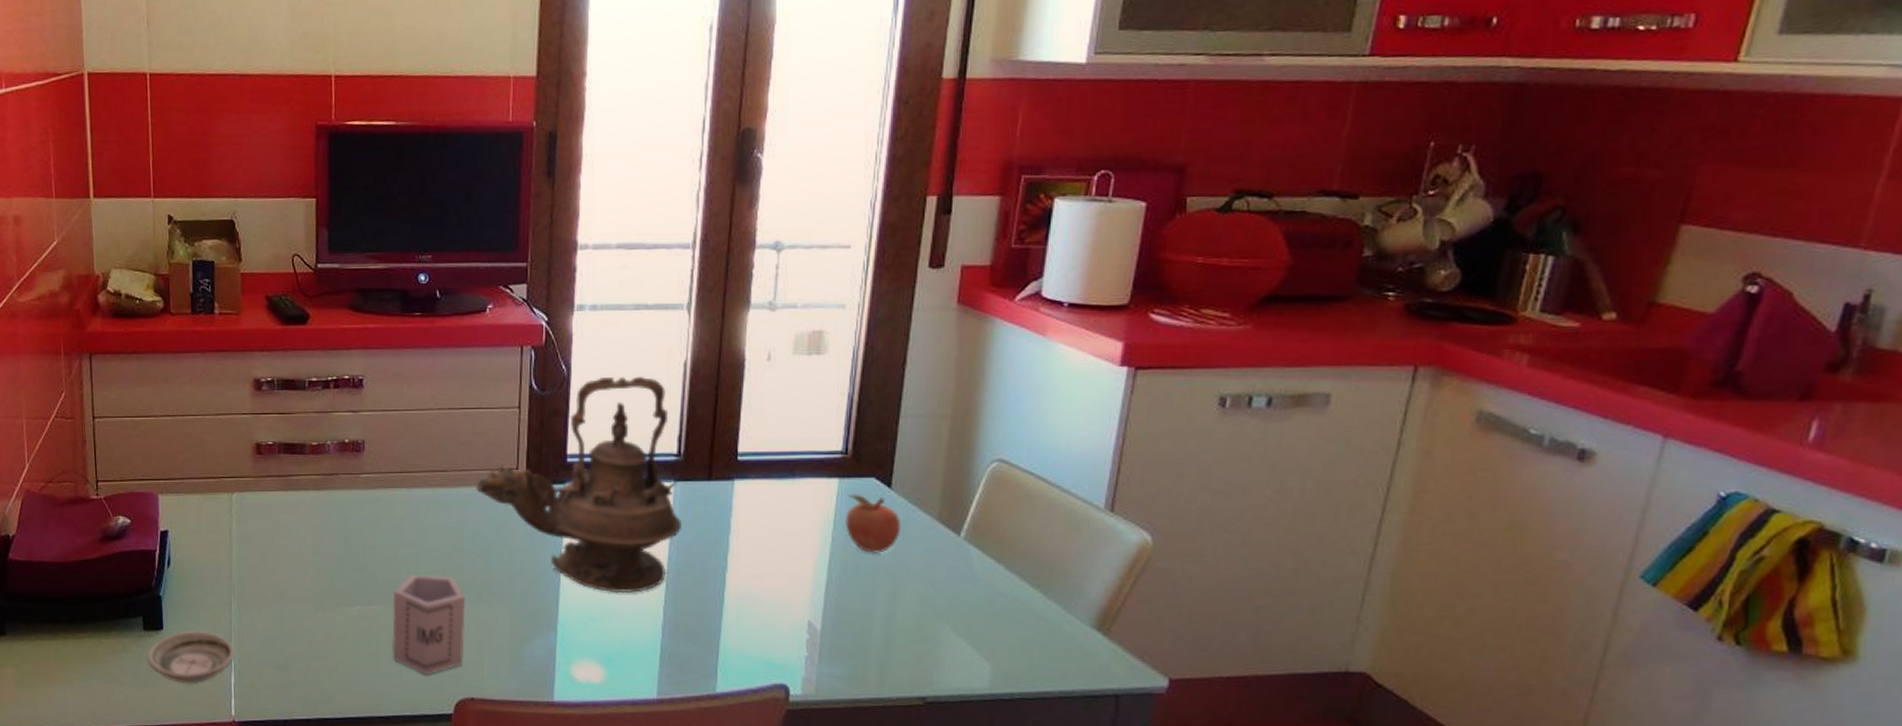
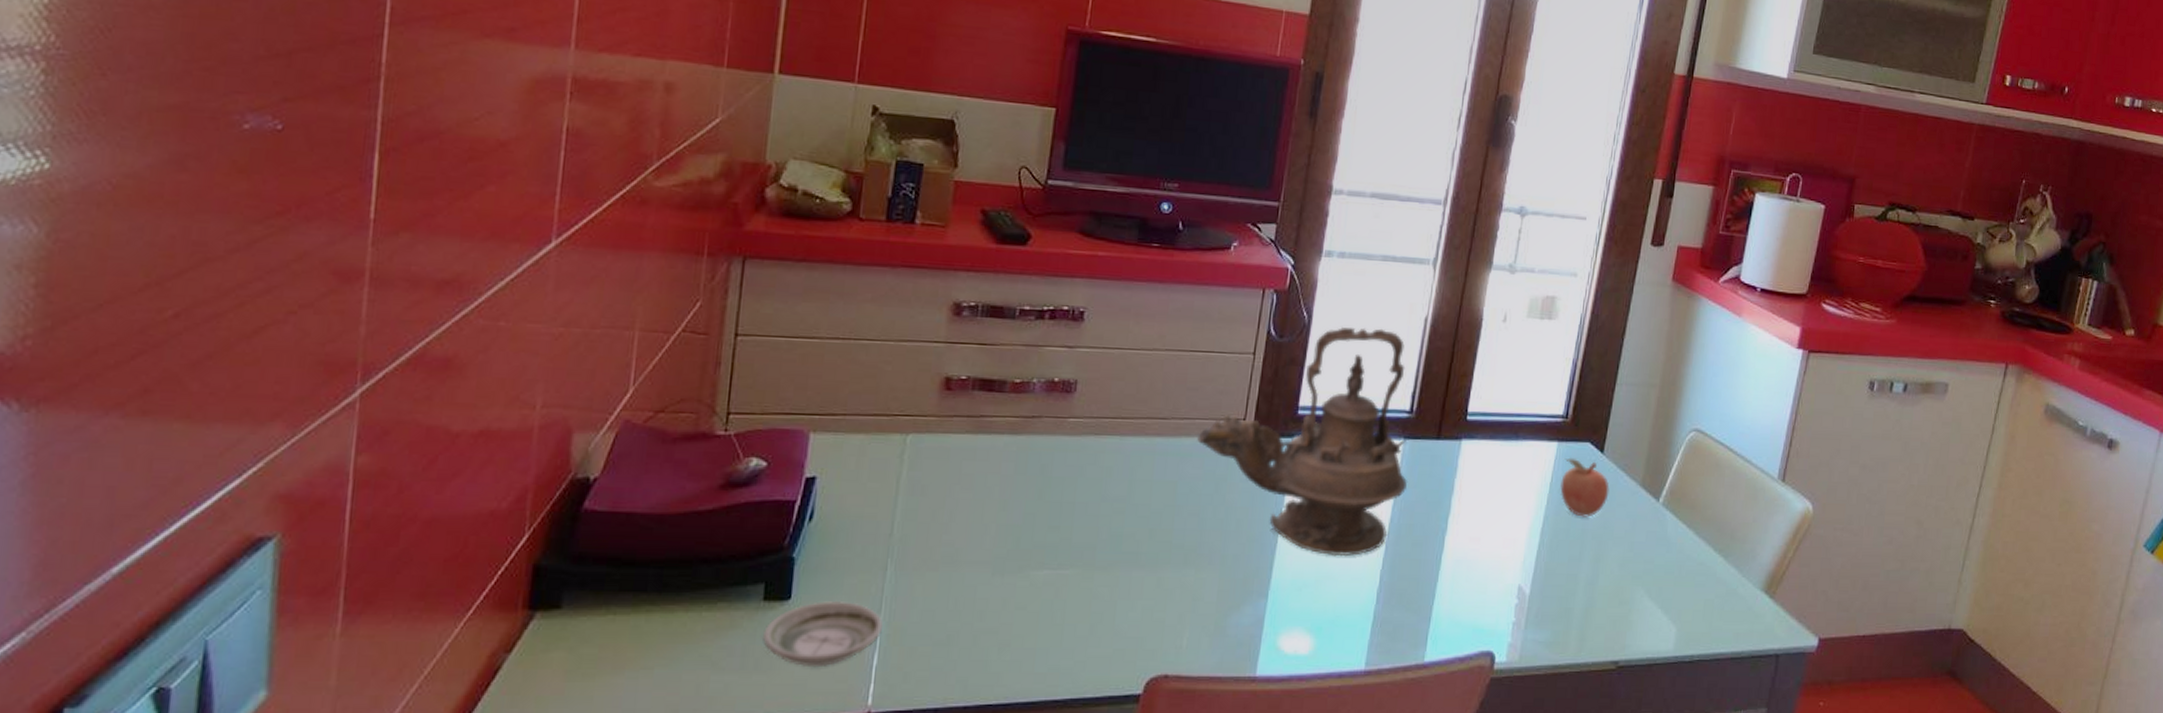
cup: present [391,574,466,675] -> none [1078,533,1172,650]

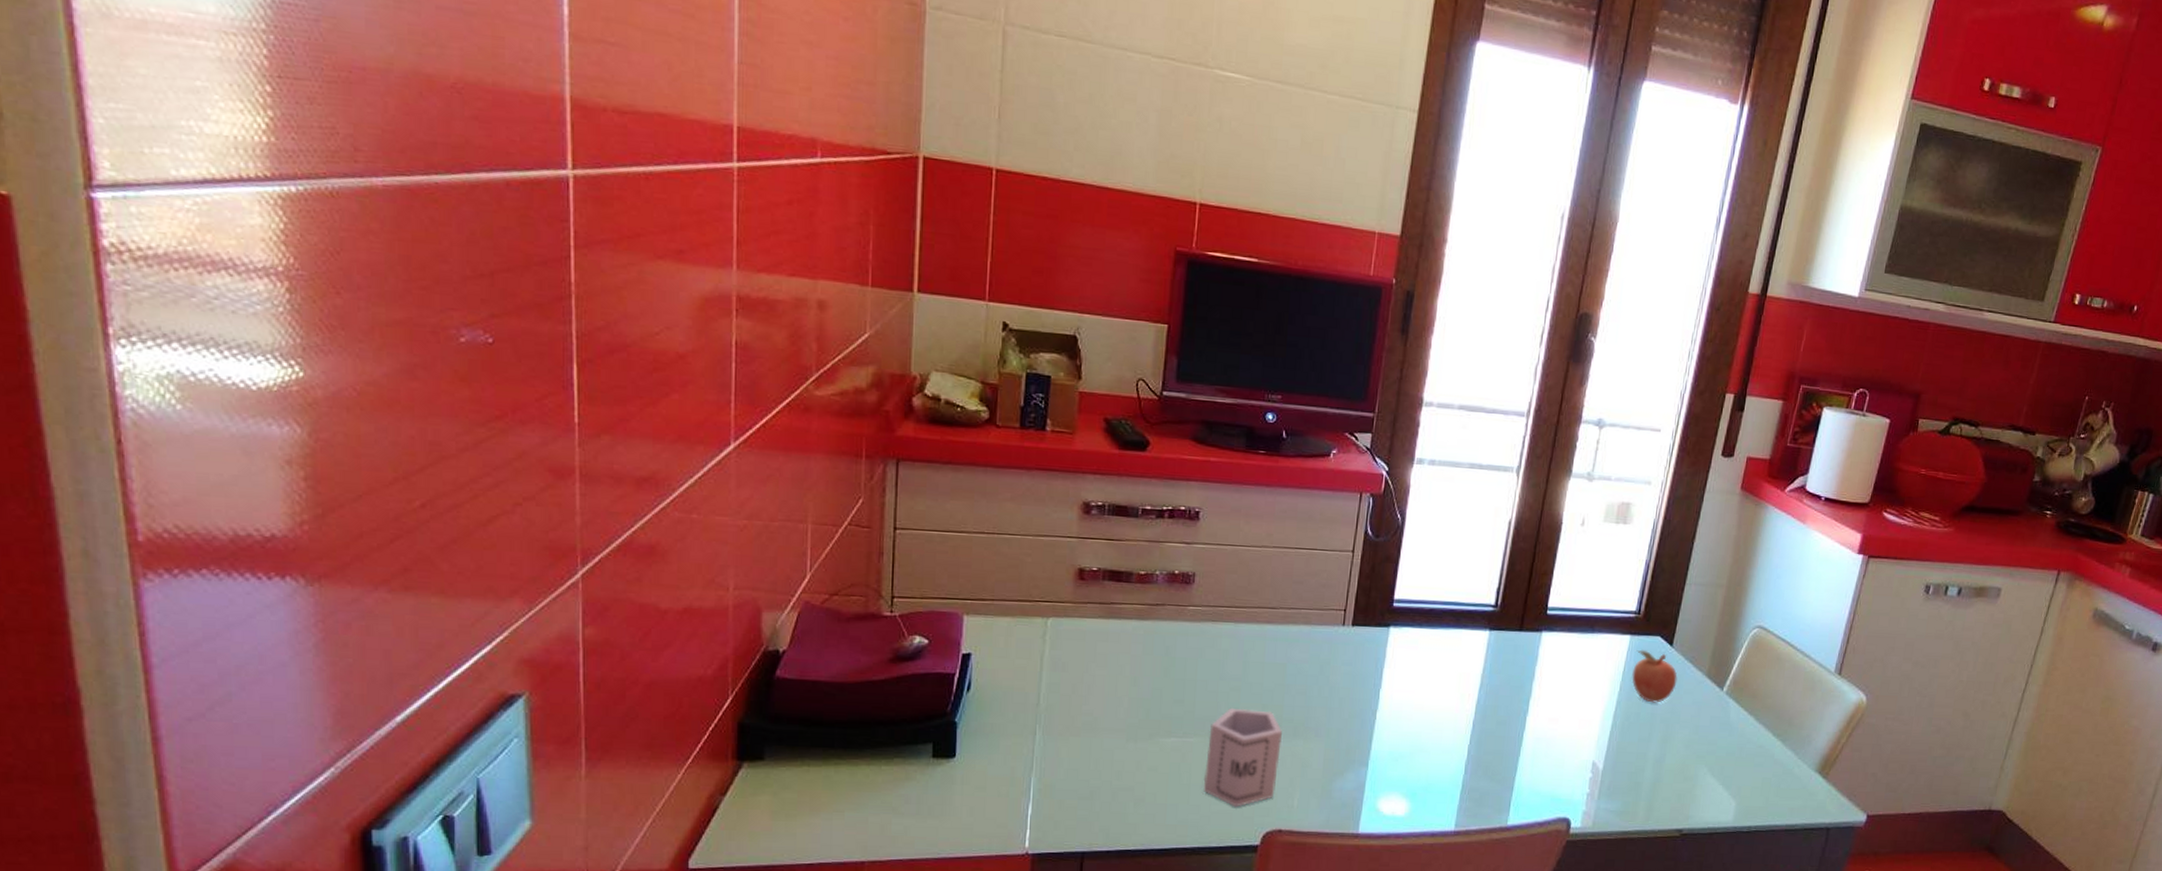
saucer: present [761,600,883,668] -> none [933,759,1035,815]
cup: none [1078,533,1172,650] -> present [1203,707,1283,807]
teapot: present [1197,326,1408,557] -> none [1303,528,1493,733]

